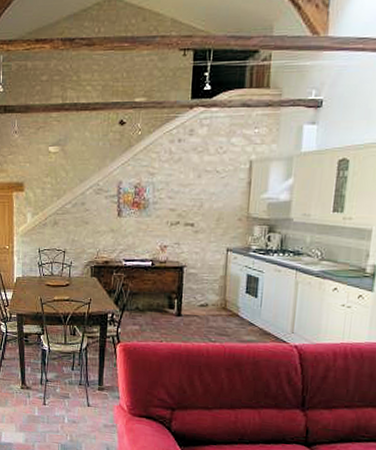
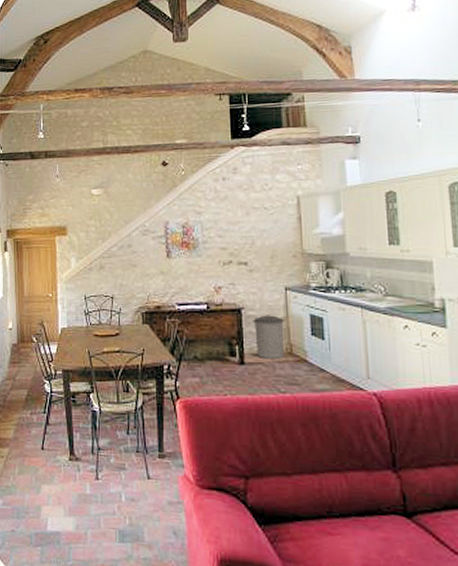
trash can: none [193,273,223,313] -> present [253,315,285,359]

